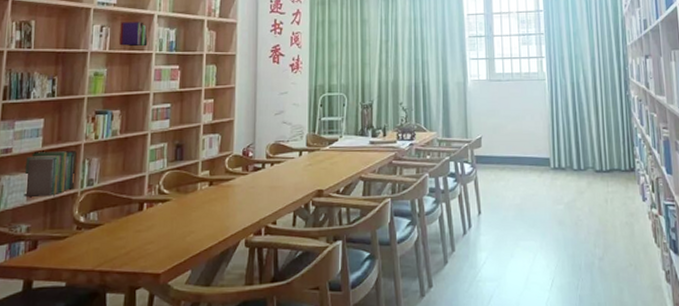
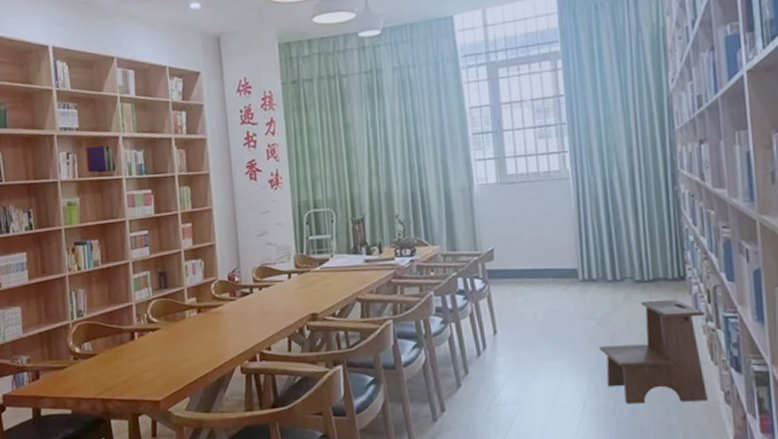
books: present [24,151,77,198] -> none [16,283,65,331]
step stool: none [566,188,653,282] -> present [599,299,709,404]

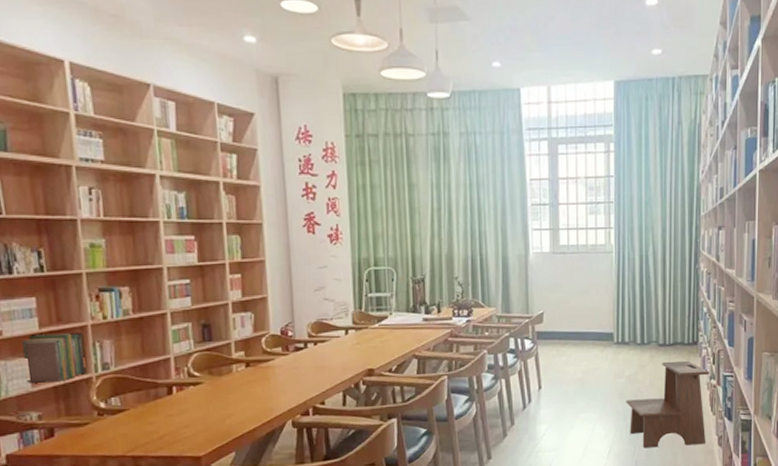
books: none [16,283,65,331] -> present [22,333,86,384]
books: present [86,145,116,173] -> none [113,183,152,214]

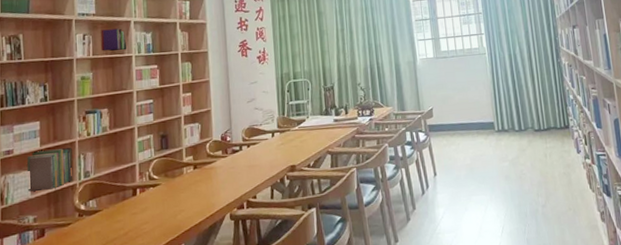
books: none [113,183,152,214] -> present [101,28,127,52]
step stool: present [626,360,710,449] -> none [512,143,590,227]

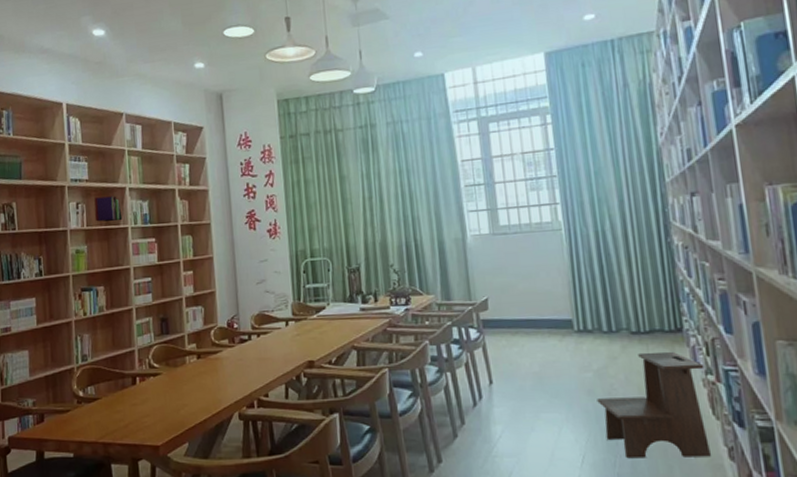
books: present [27,148,73,192] -> none [24,328,70,374]
step stool: none [512,143,590,227] -> present [597,351,712,459]

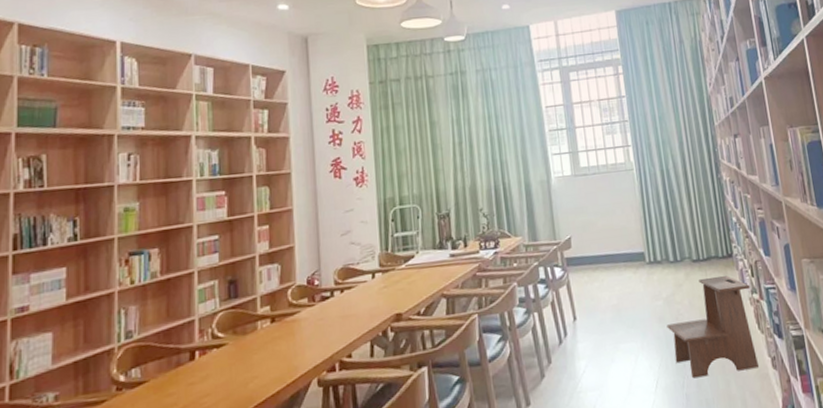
books: present [94,196,122,222] -> none [151,145,186,175]

